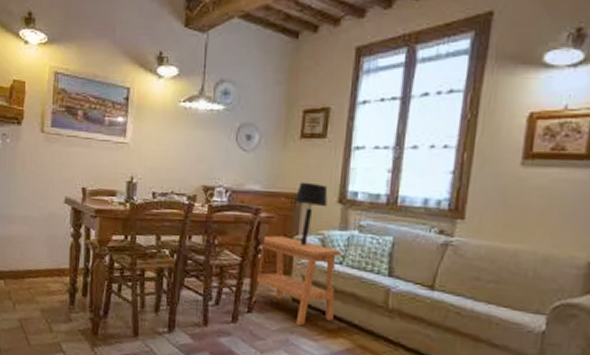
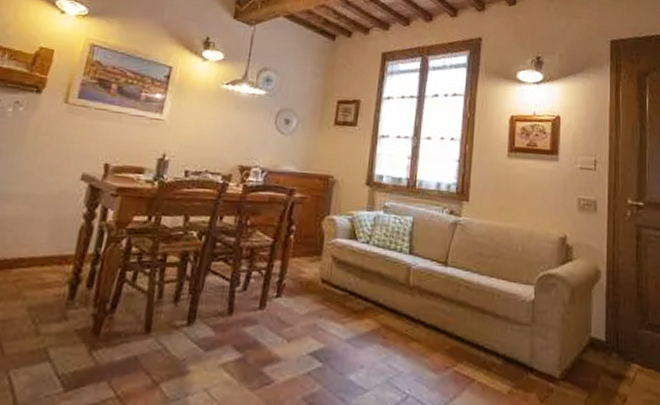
side table: present [251,235,342,326] -> none [281,215,369,309]
table lamp: present [294,182,328,246] -> none [327,165,357,226]

